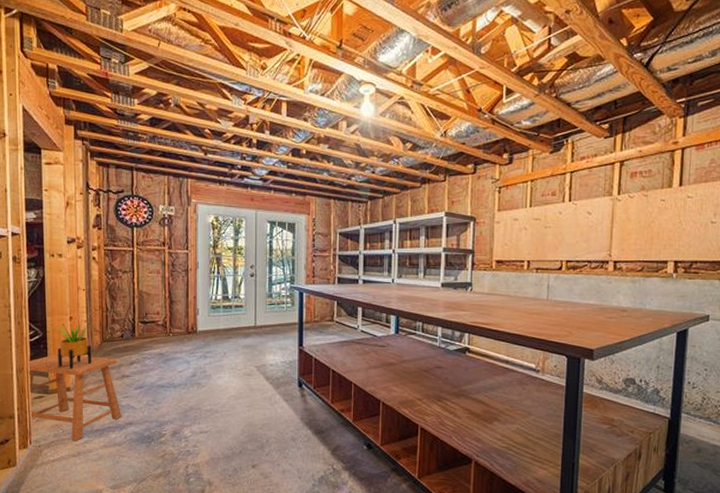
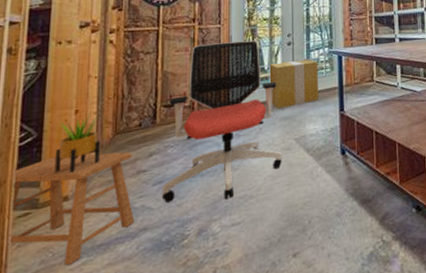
office chair: none [142,268,244,411] -> present [161,40,282,203]
cardboard box: none [233,292,280,337] -> present [269,59,319,109]

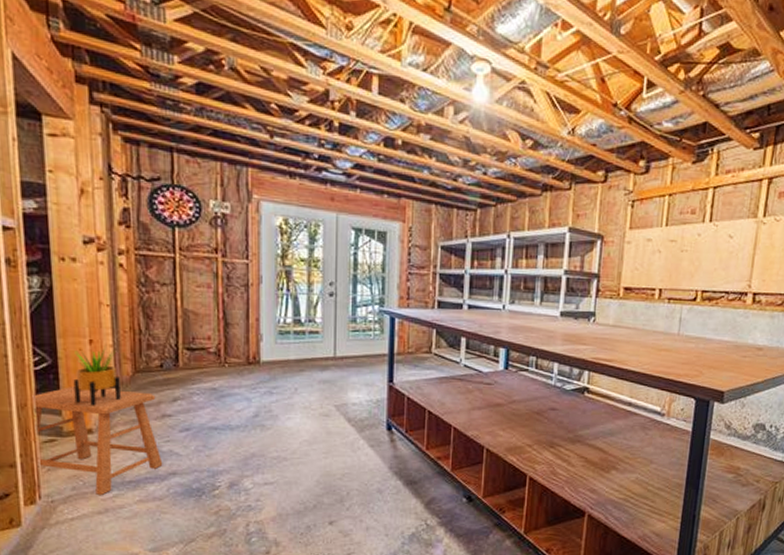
office chair: present [161,40,282,203] -> none [189,282,320,458]
cardboard box: present [269,59,319,109] -> none [307,315,366,370]

